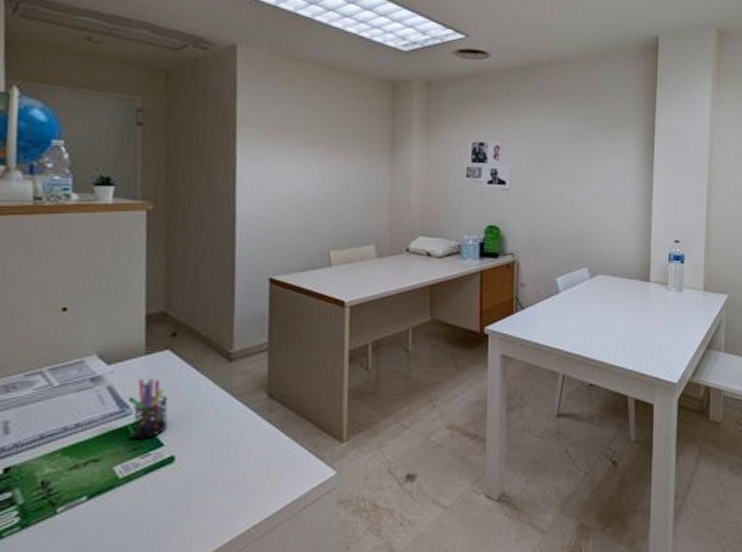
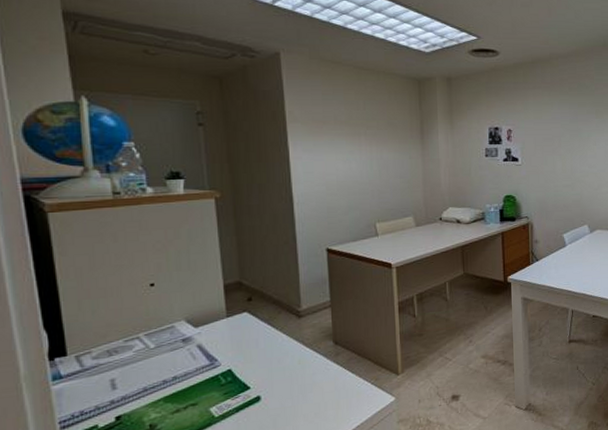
pen holder: present [128,379,169,439] -> none [216,336,253,385]

